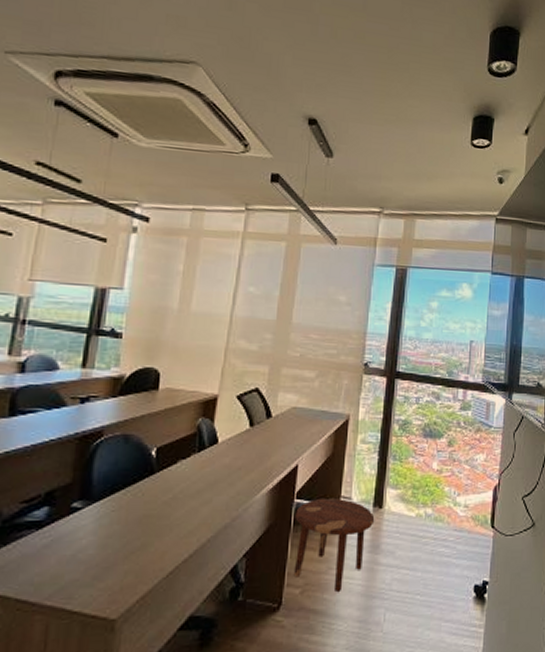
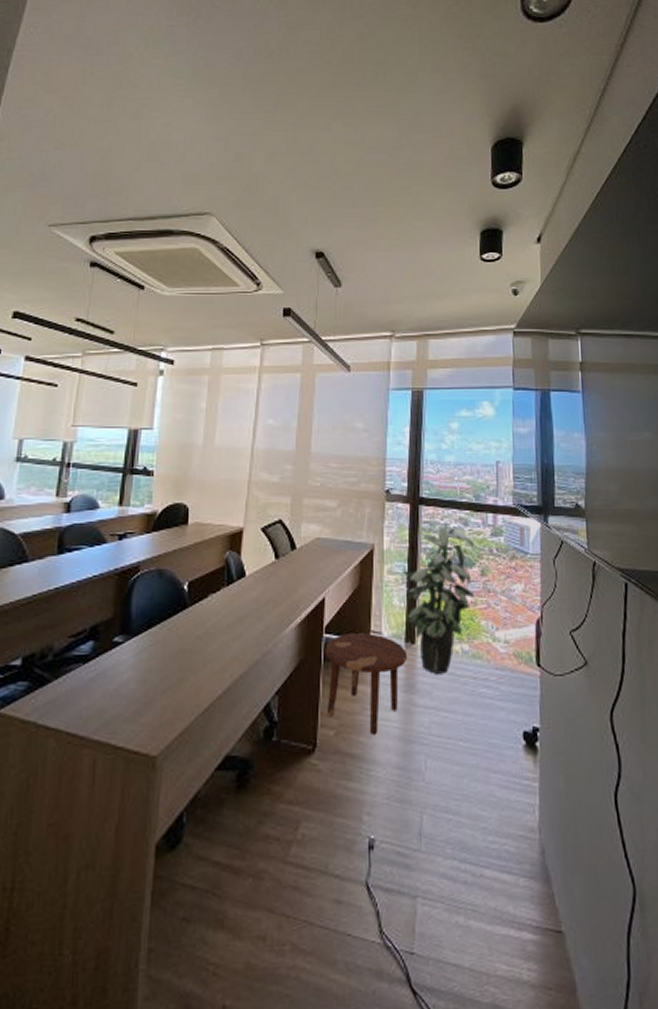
indoor plant: none [374,392,445,536] -> present [401,519,475,674]

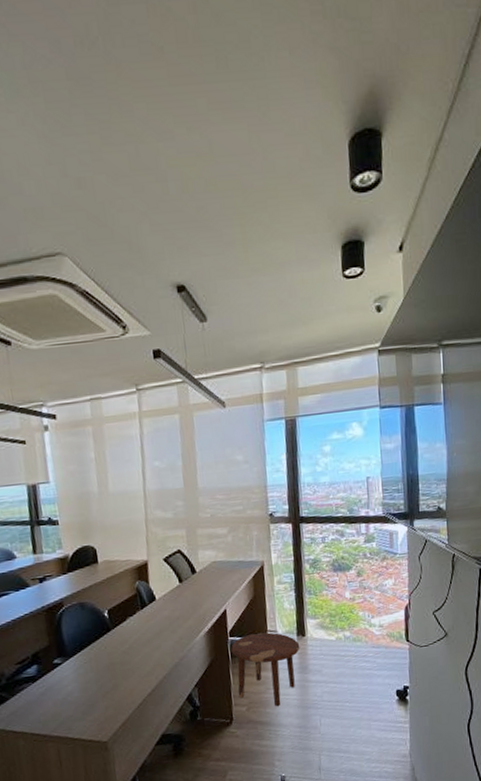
indoor plant: present [401,519,475,674] -> none [289,534,353,657]

